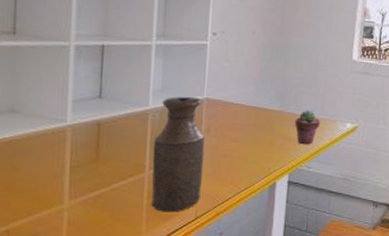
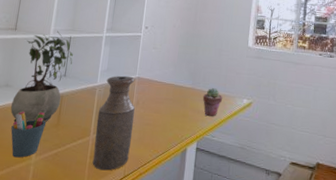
potted plant: none [23,36,109,159] -> present [10,30,73,123]
pen holder: none [27,144,80,203] -> present [10,111,47,158]

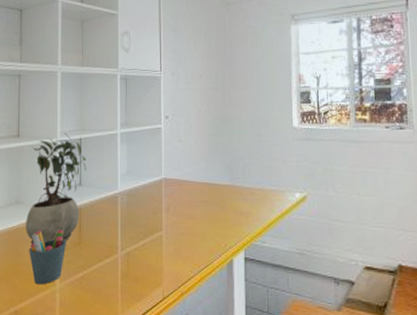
bottle: present [92,75,135,171] -> none [123,177,167,293]
potted succulent: present [202,88,223,116] -> none [244,183,270,217]

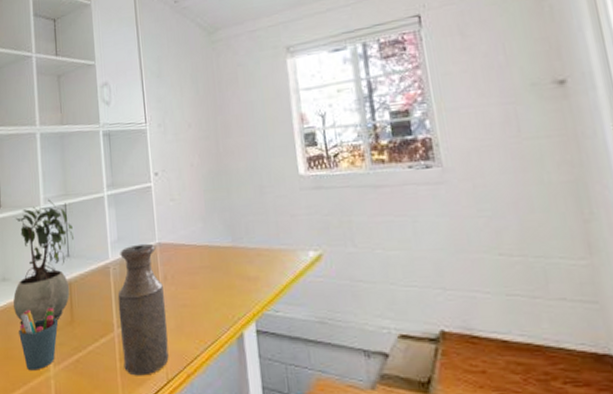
bottle: none [123,177,167,293] -> present [117,243,169,376]

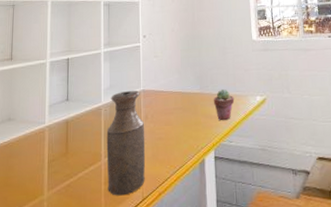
potted plant: present [13,199,73,326] -> none [16,54,73,158]
pen holder: present [19,308,59,371] -> none [19,142,55,195]
potted succulent: none [250,242,279,283] -> present [213,89,235,120]

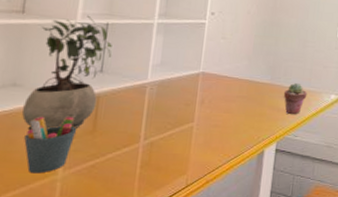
potted plant: none [16,54,73,158] -> present [22,15,112,131]
pen holder: none [19,142,55,195] -> present [24,116,77,174]
bottle: present [106,90,146,196] -> none [143,70,200,181]

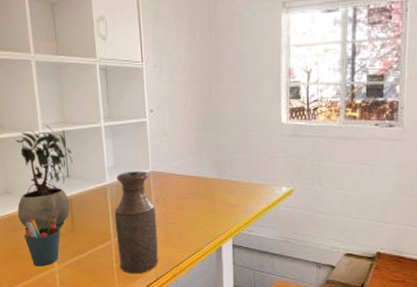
bottle: none [143,70,200,181] -> present [114,171,158,274]
potted succulent: present [283,83,308,114] -> none [232,177,257,209]

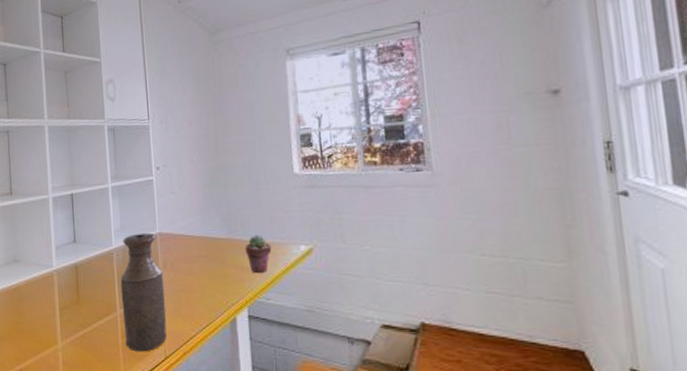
potted plant: present [14,125,73,231] -> none [24,188,80,303]
pen holder: present [24,218,61,267] -> none [29,288,66,343]
potted succulent: none [232,177,257,209] -> present [244,235,272,272]

